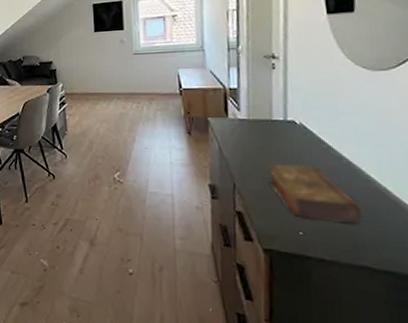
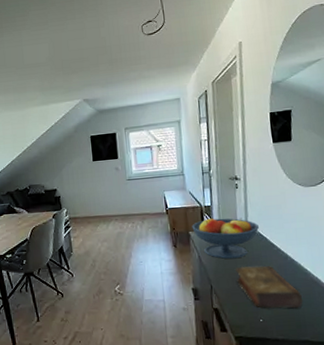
fruit bowl: none [212,103,302,154] -> present [192,218,259,259]

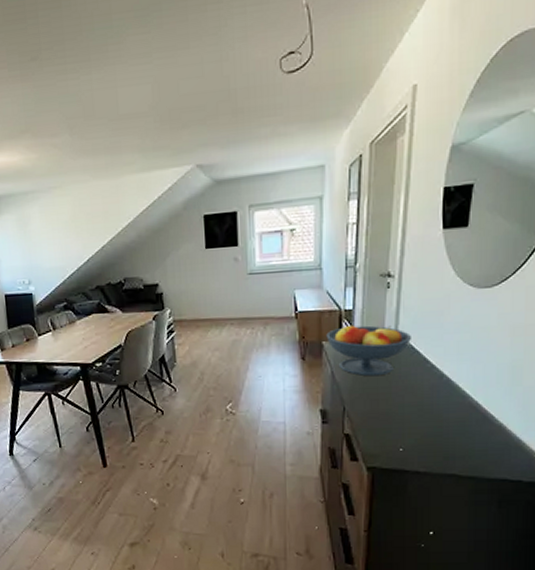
book: present [235,266,303,309] -> none [376,385,456,437]

